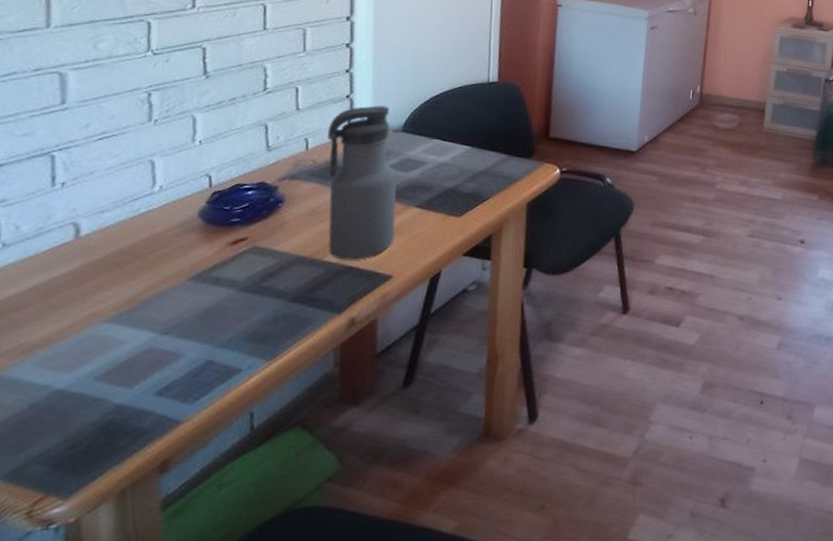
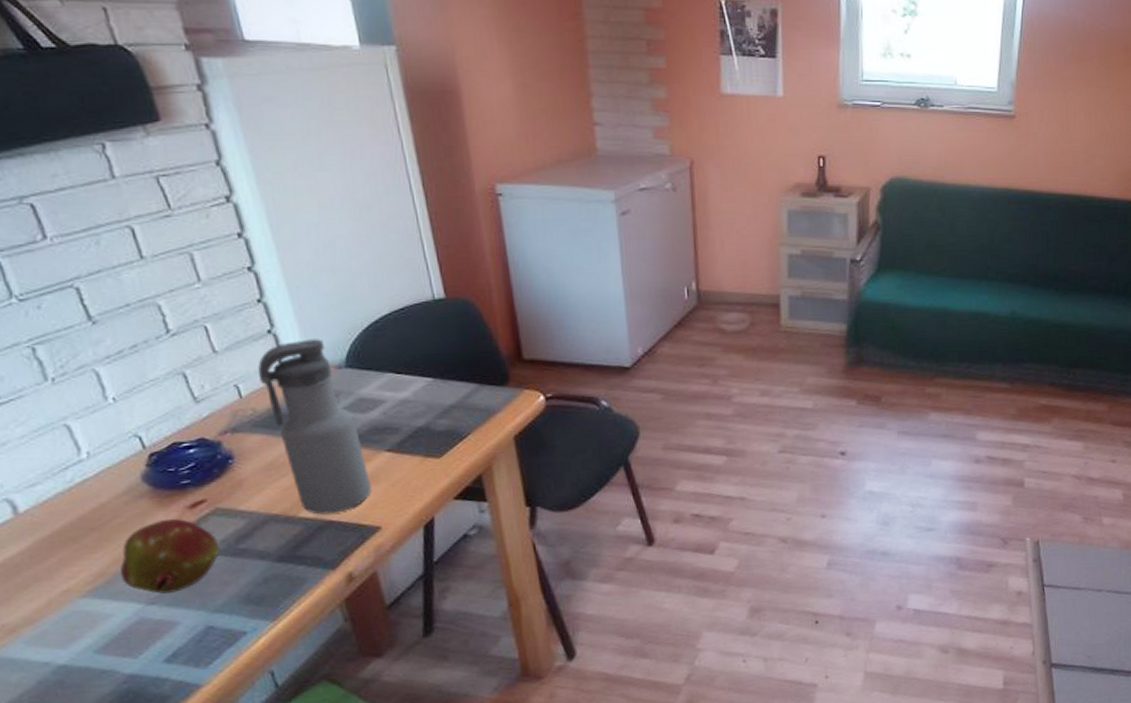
fruit: none [146,252,245,324] -> present [120,518,220,594]

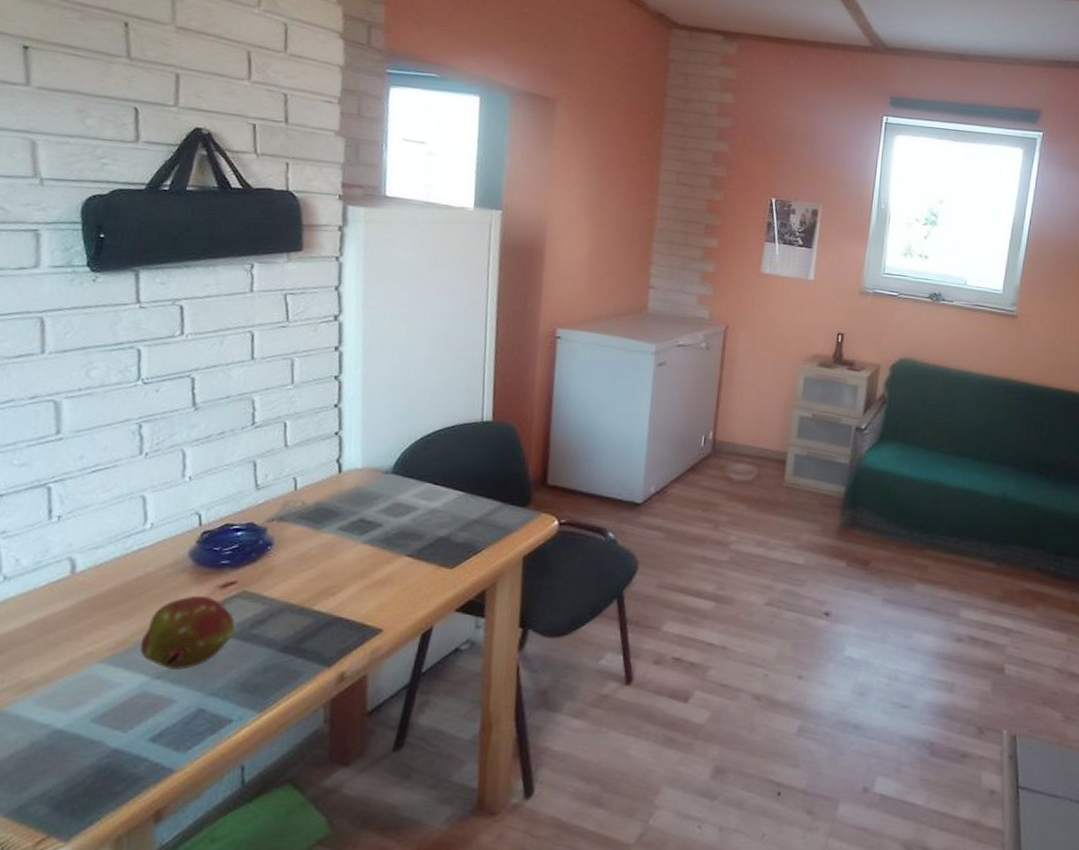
water bottle: present [258,339,372,515] -> none [315,444,387,611]

